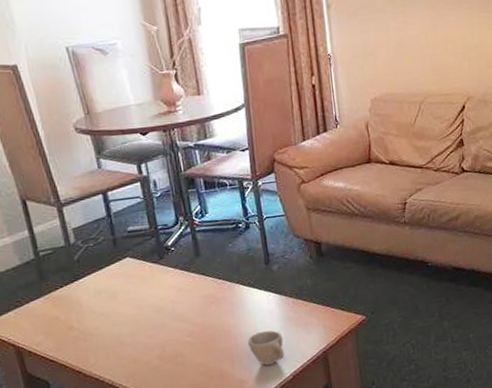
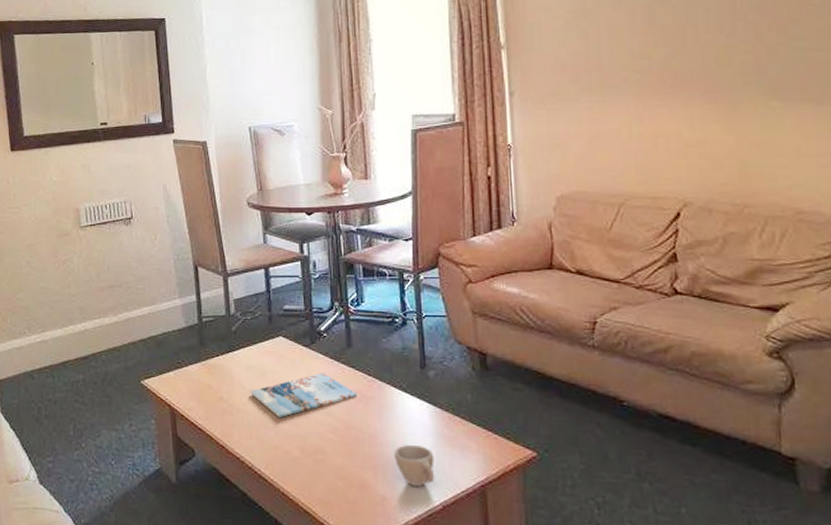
magazine: none [101,284,210,333] -> present [250,372,358,417]

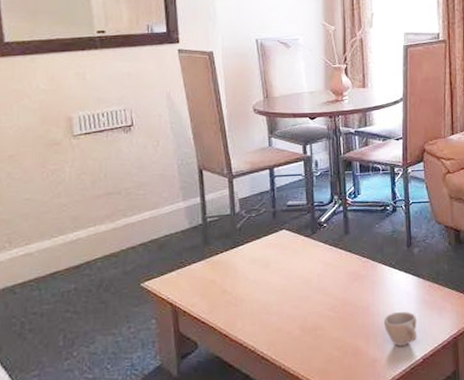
magazine: present [250,372,358,417] -> none [253,258,353,302]

